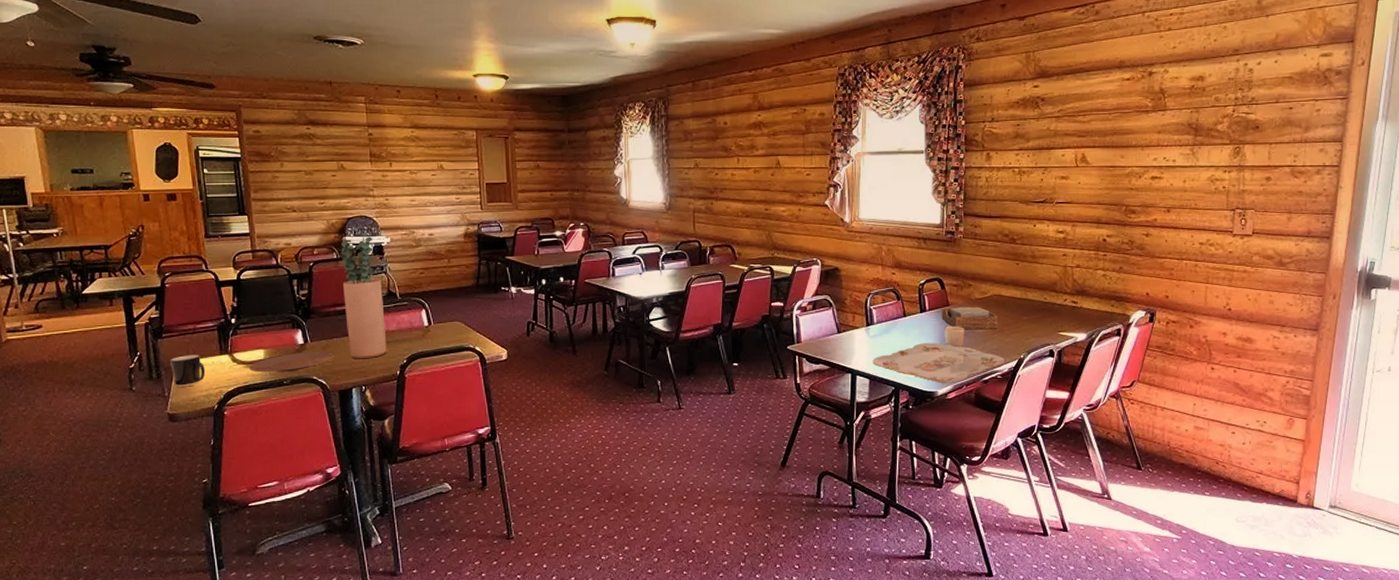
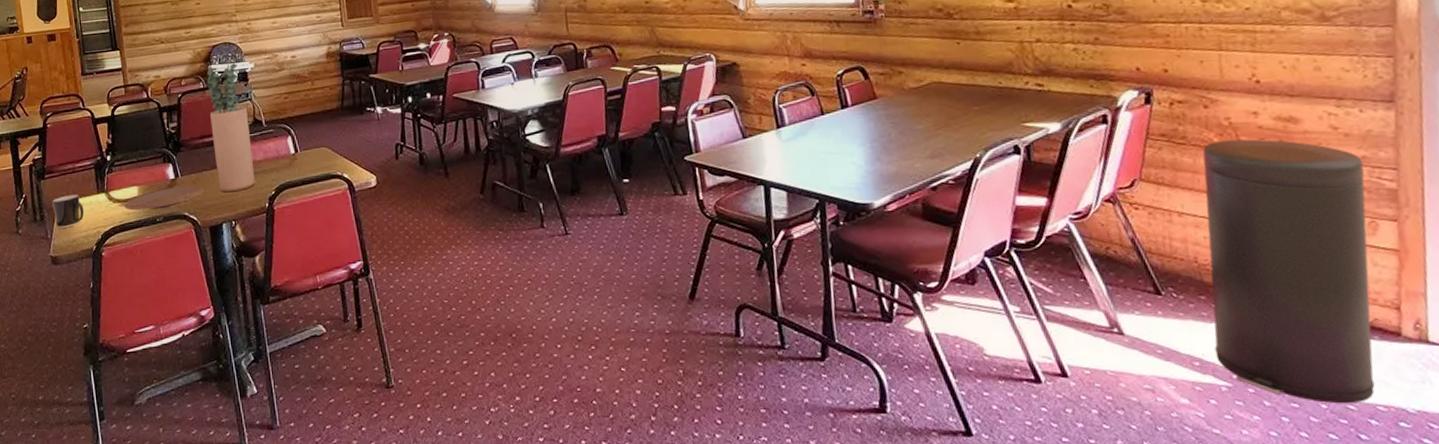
serving tray: present [873,343,1005,383] -> none [788,144,956,193]
napkin holder: present [941,306,998,330] -> none [868,98,943,127]
cup: present [944,326,964,348] -> none [873,122,901,149]
pedal bin: none [1173,353,1291,551] -> present [1202,139,1375,403]

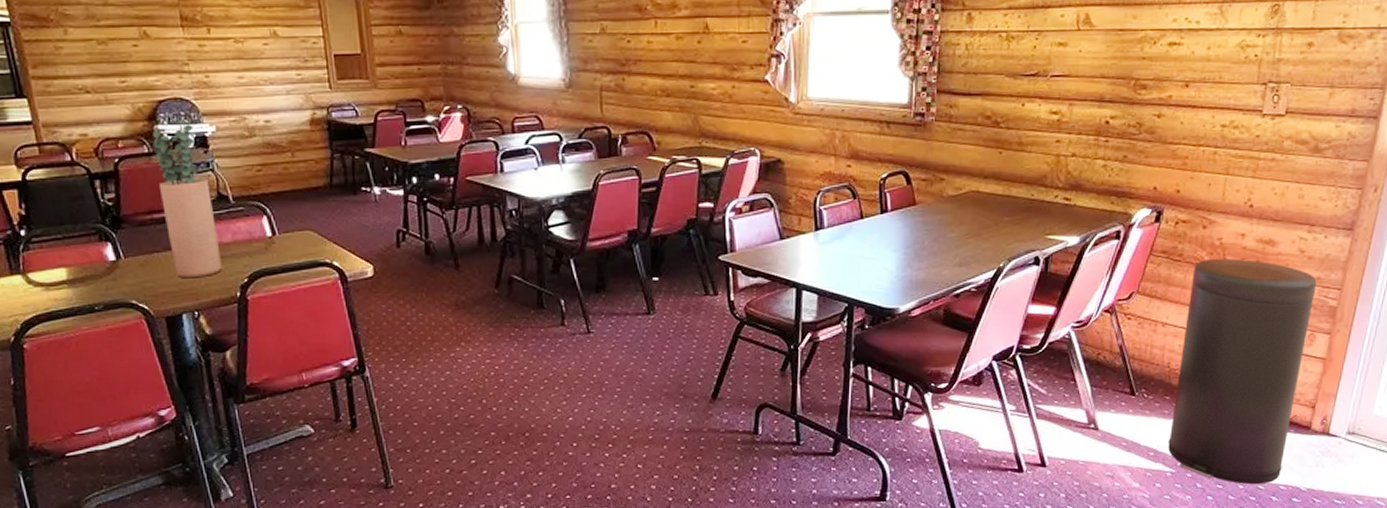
plate: present [123,185,205,211] -> none [48,268,158,297]

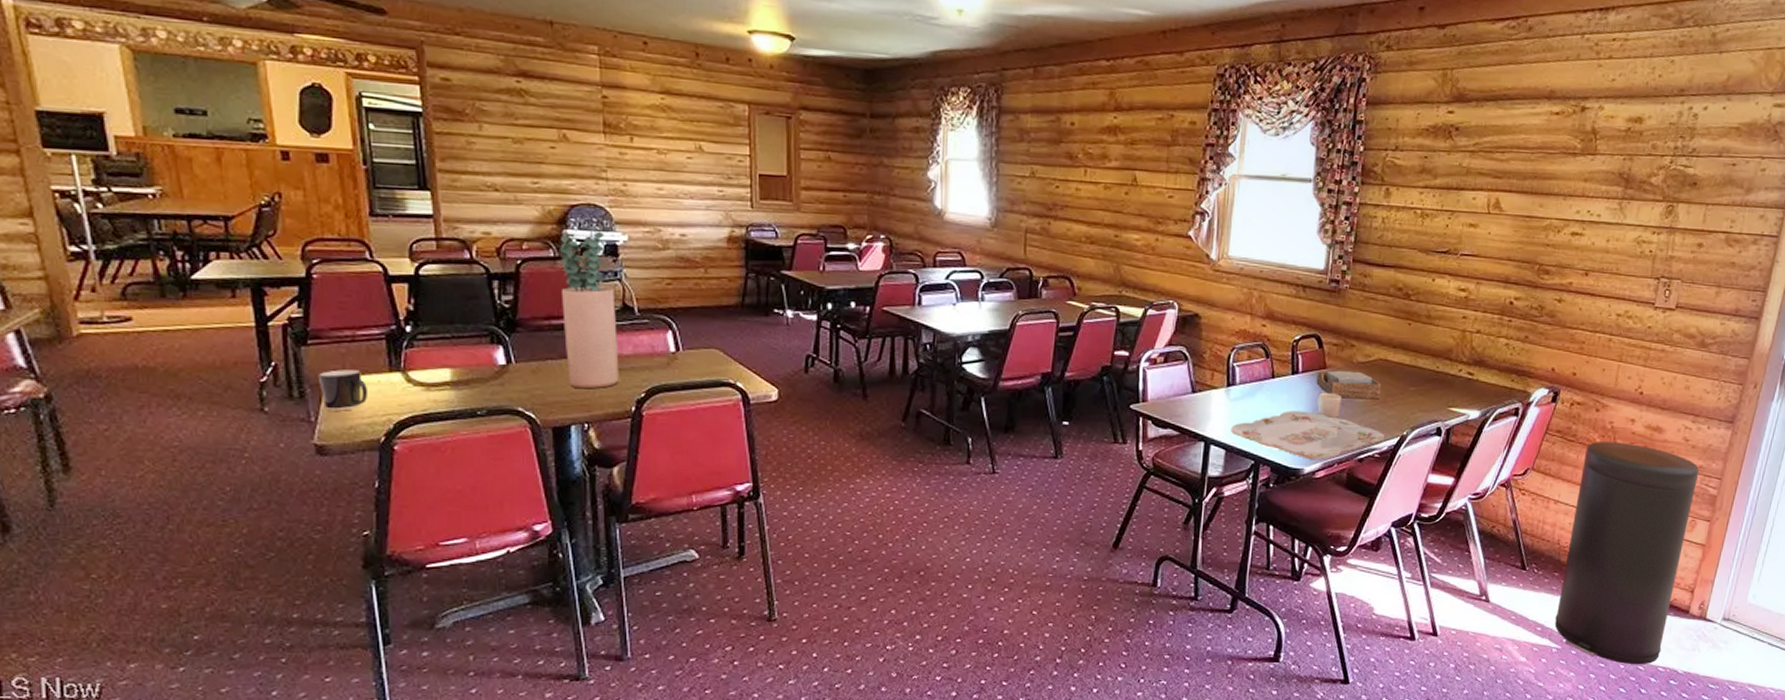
serving tray: none [822,250,981,298] -> present [1231,411,1385,459]
napkin holder: none [906,205,975,234] -> present [1316,370,1382,400]
cup: none [909,229,933,256] -> present [1317,392,1341,419]

